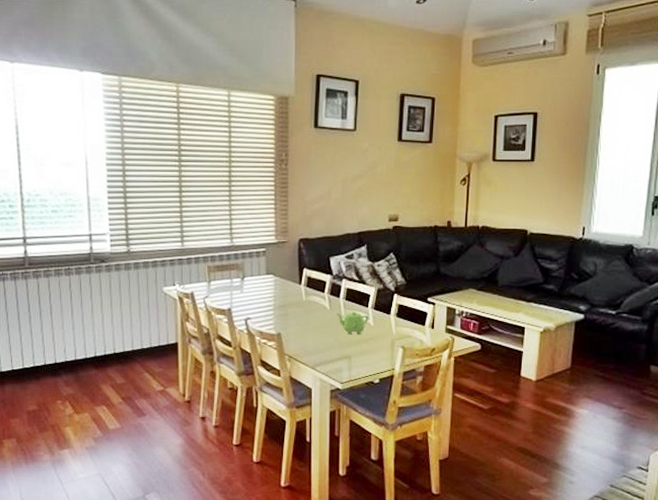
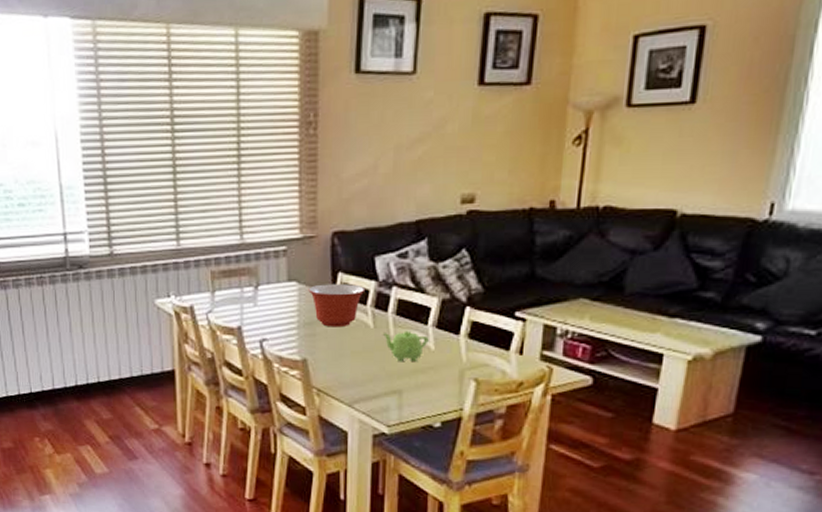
mixing bowl: none [282,277,324,309] -> present [308,284,366,328]

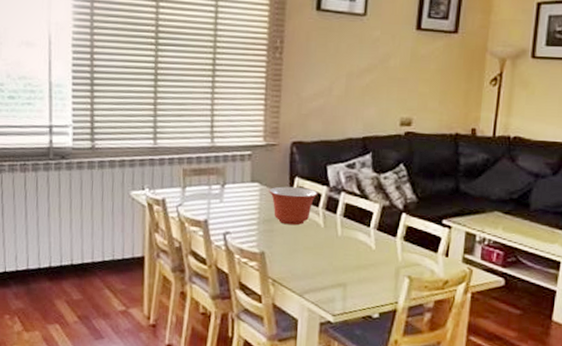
teapot: present [382,330,429,362] -> none [331,231,371,259]

